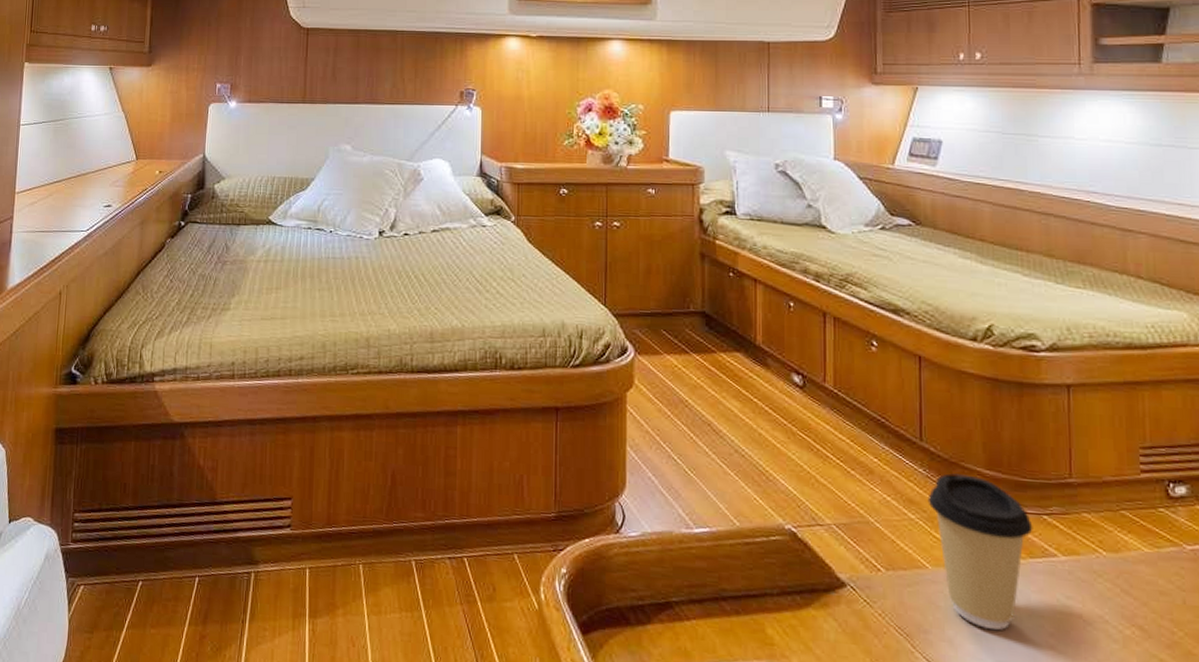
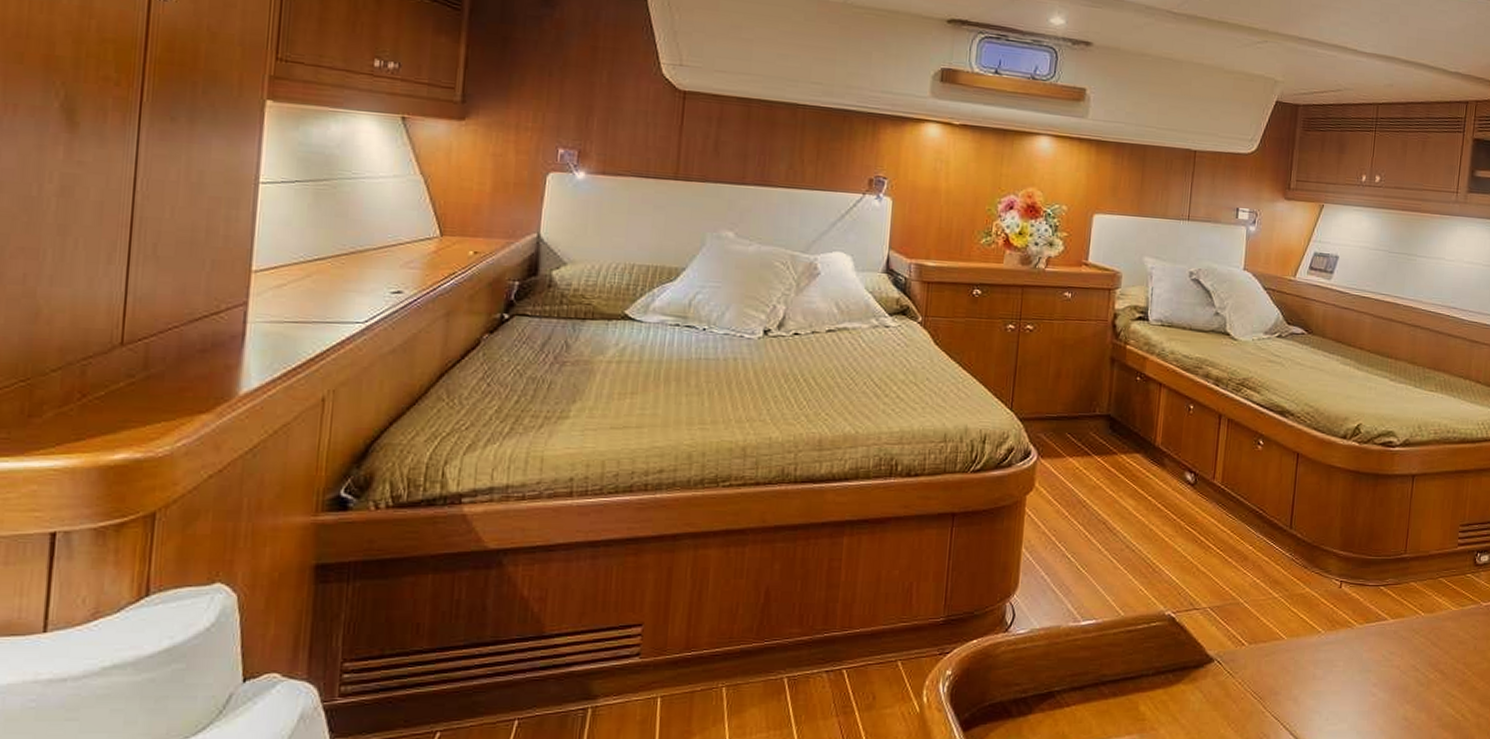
coffee cup: present [927,473,1033,630] -> none [1290,556,1372,685]

